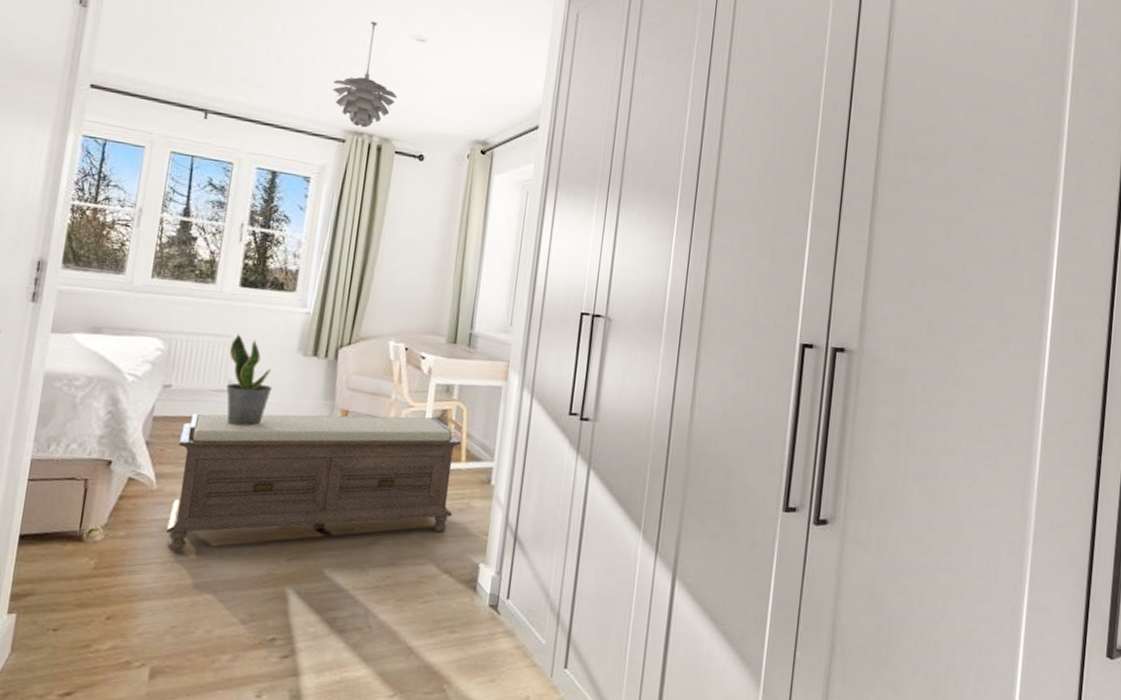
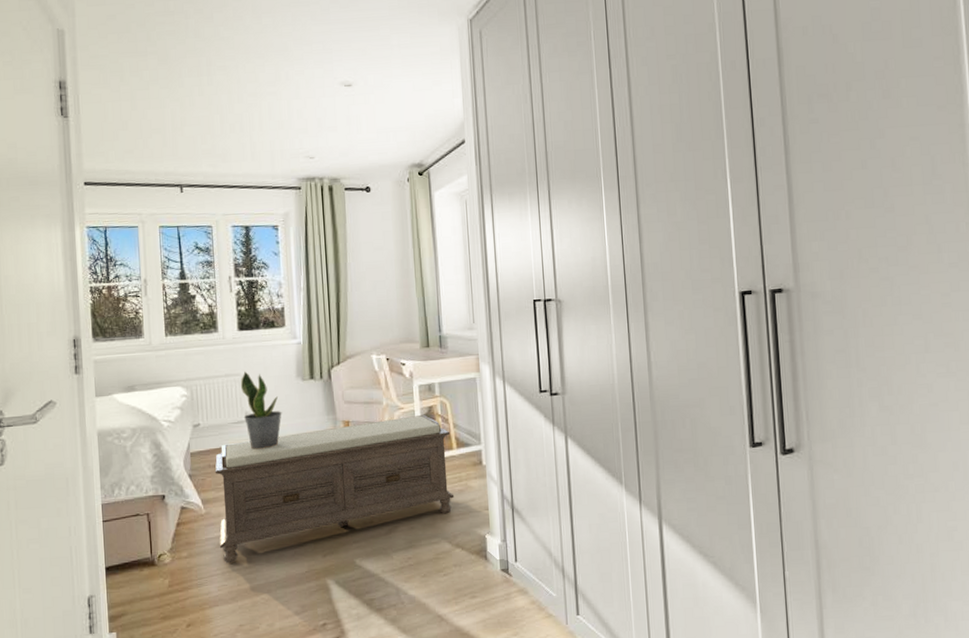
pendant light: present [332,21,398,128] -> none [280,77,338,173]

